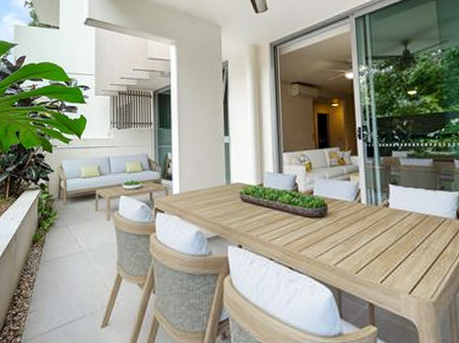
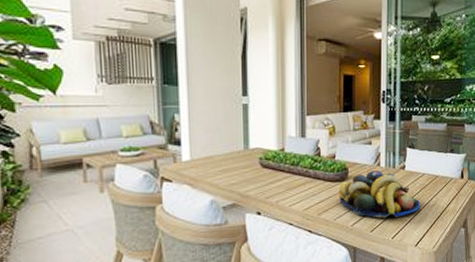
fruit bowl: none [318,207,411,259] -> present [338,170,421,218]

